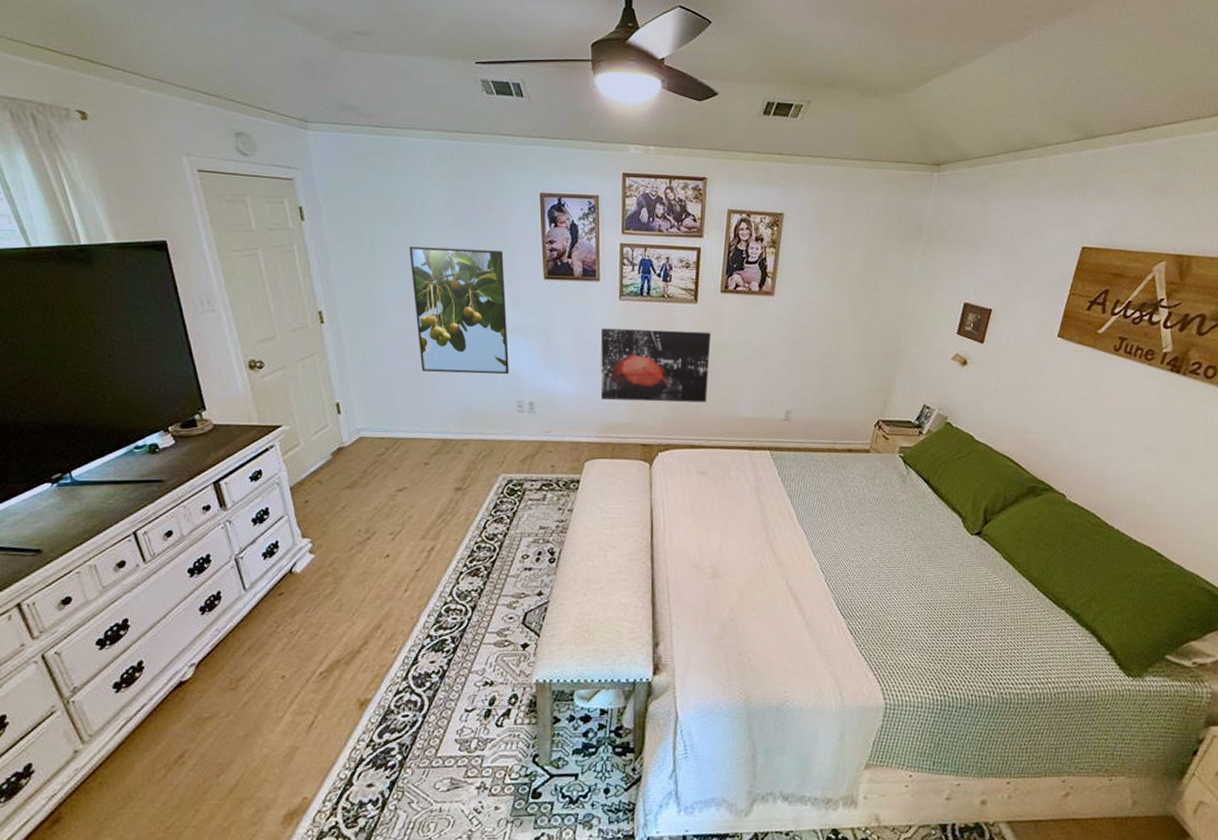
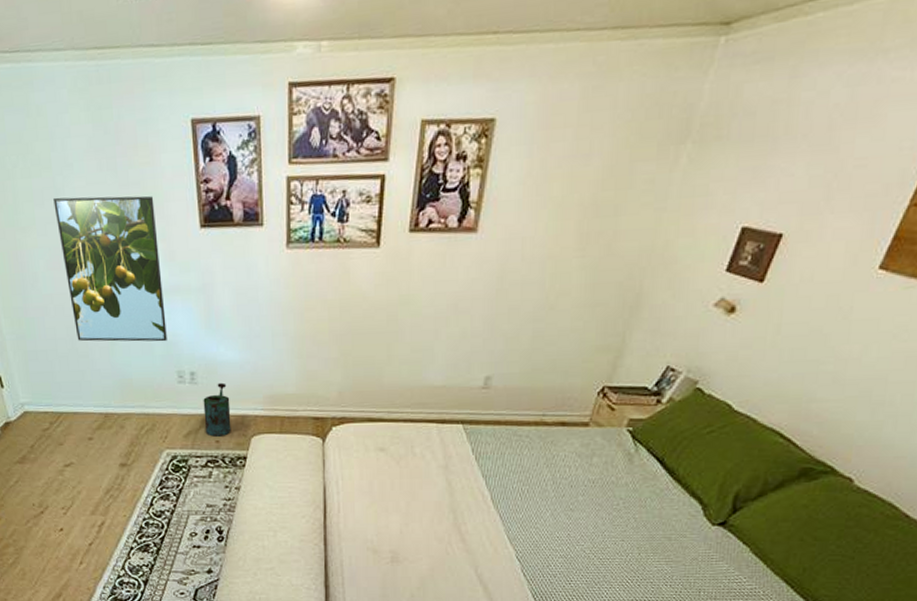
watering can: none [540,412,566,462] -> present [203,382,232,437]
wall art: present [600,328,712,403] -> none [266,282,396,370]

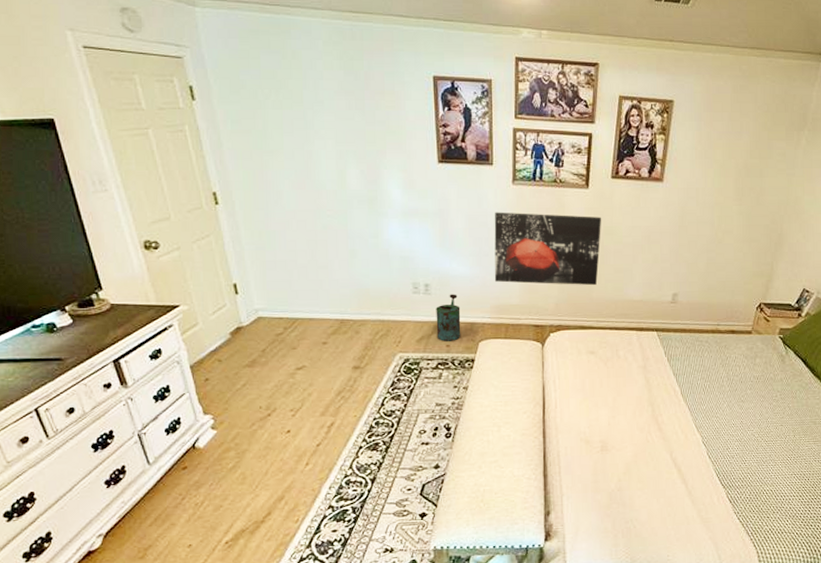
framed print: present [53,195,167,342] -> none [303,127,404,257]
wall art: none [266,282,396,370] -> present [494,212,602,286]

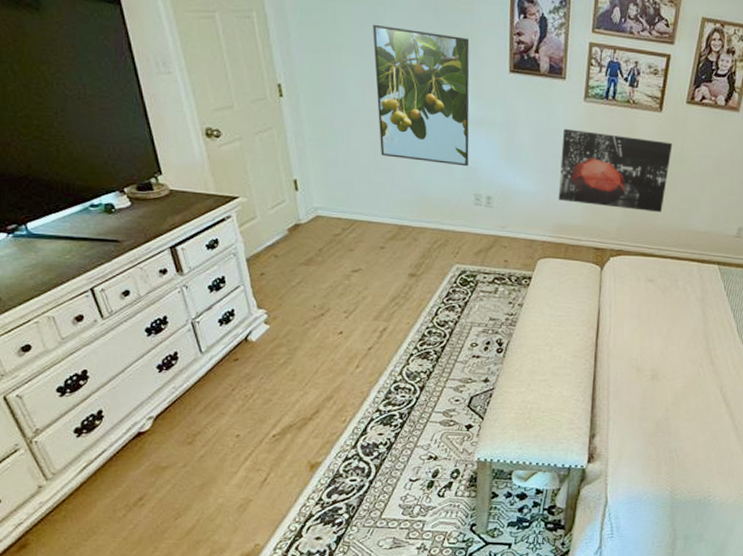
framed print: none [303,127,404,257] -> present [373,24,470,167]
watering can: present [436,294,461,341] -> none [495,209,521,257]

